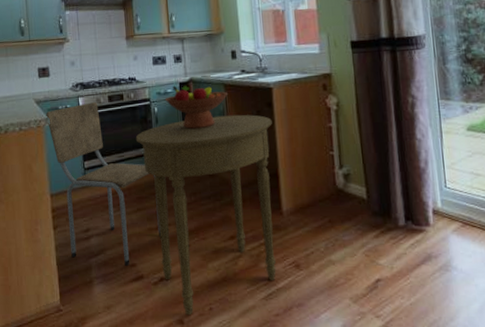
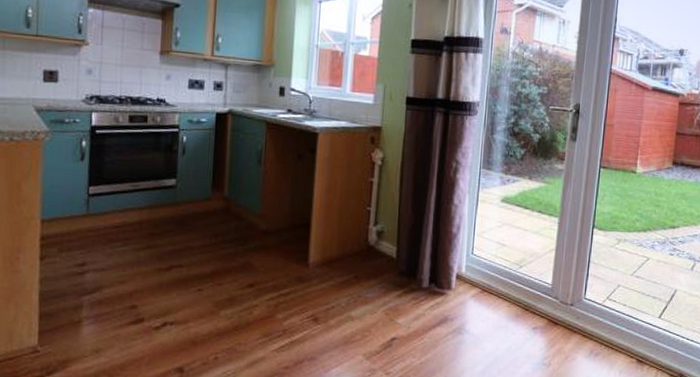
dining chair: present [46,102,161,266] -> none [47,120,173,307]
side table: present [135,114,276,316] -> none [155,155,313,364]
fruit bowl: present [165,85,229,130] -> none [196,115,270,167]

